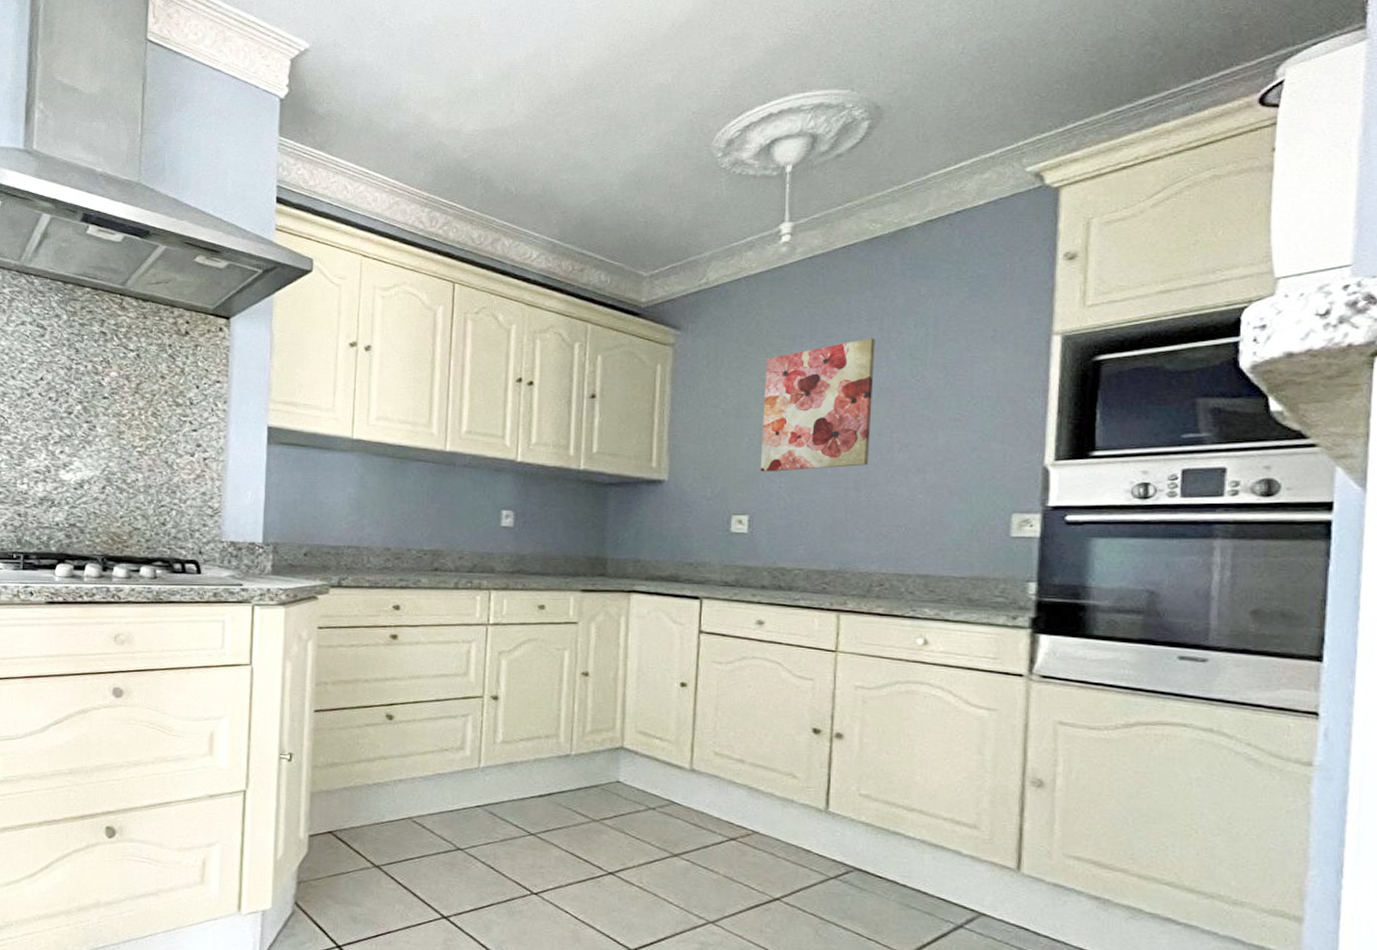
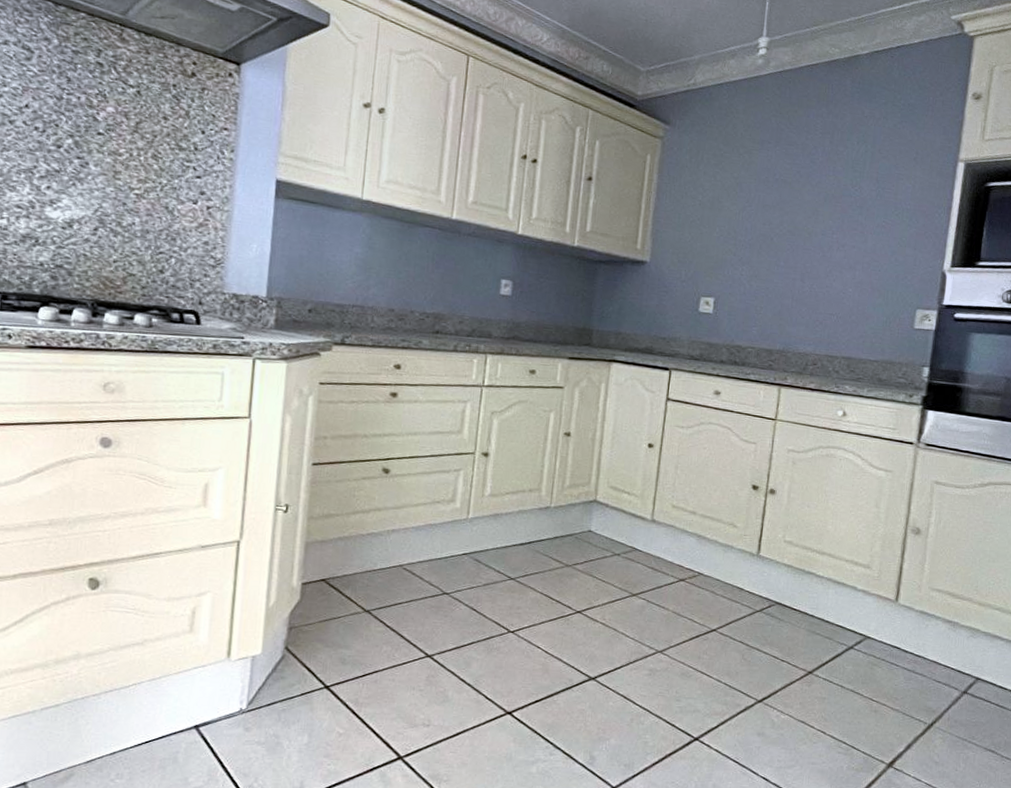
wall art: present [760,338,875,472] -> none [726,149,827,261]

